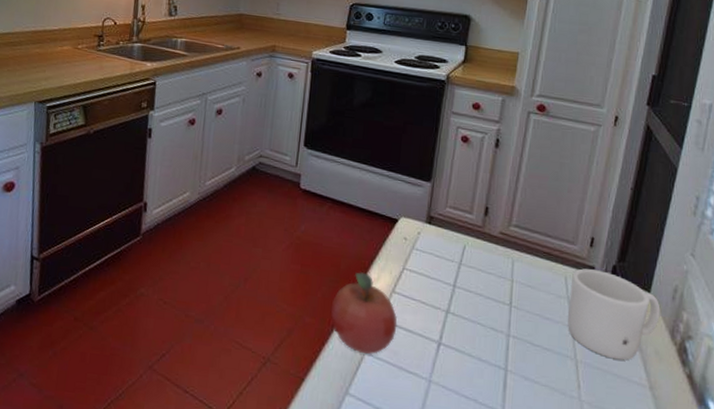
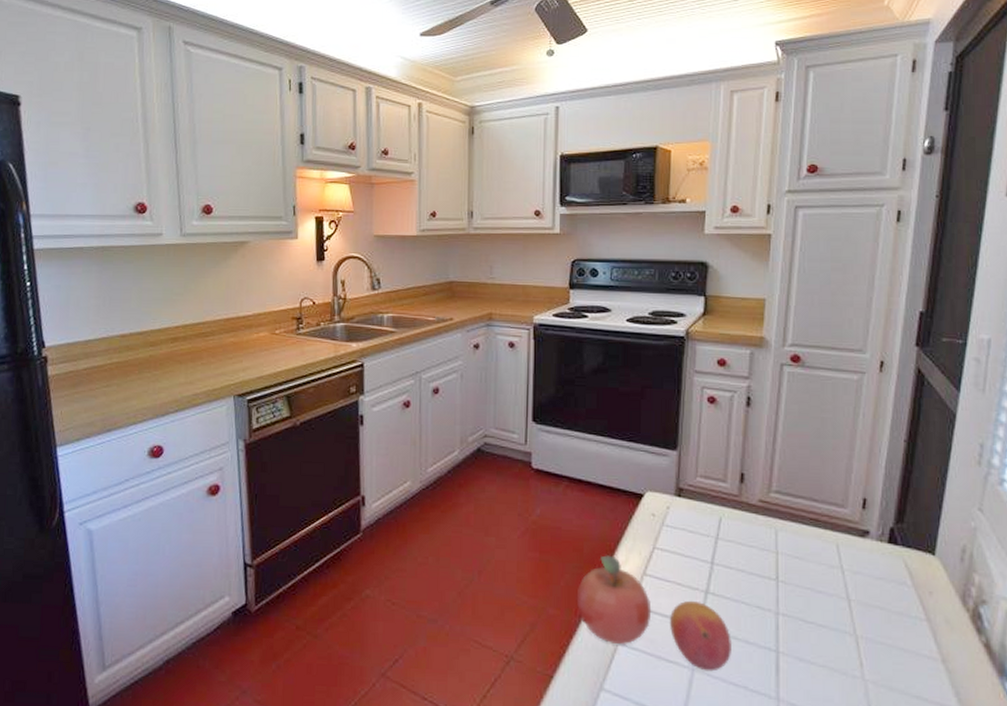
fruit: none [412,318,467,384] -> present [669,600,733,672]
mug: present [567,268,661,361] -> none [842,533,948,633]

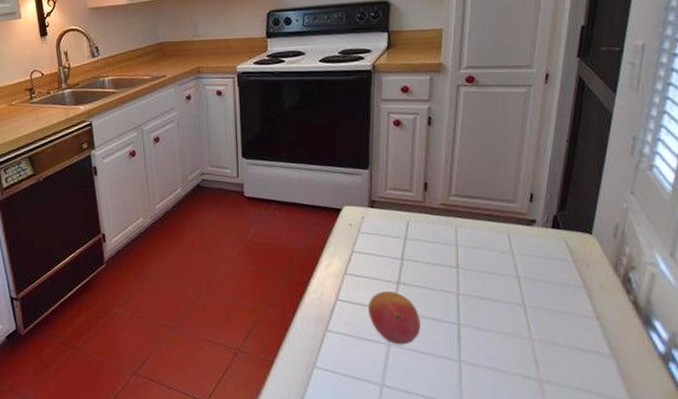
fruit: present [576,555,652,644] -> none [289,261,353,331]

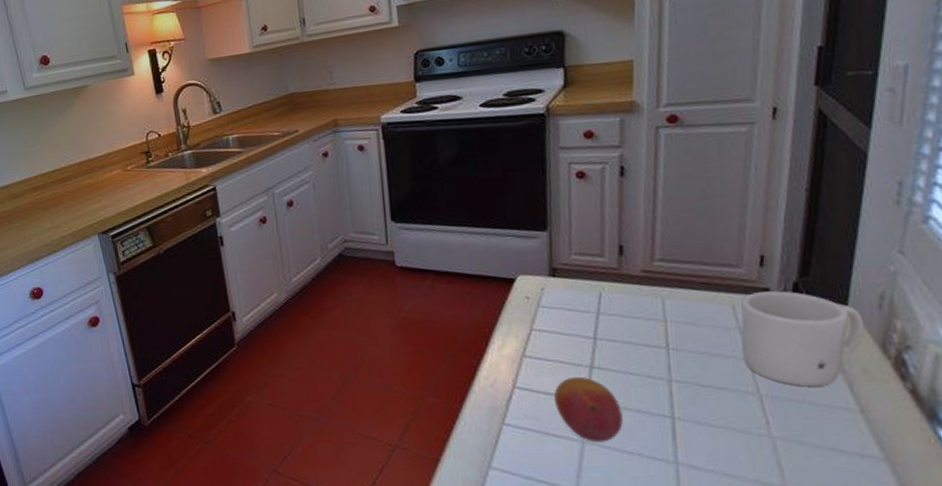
mug: none [513,222,603,299] -> present [740,291,865,387]

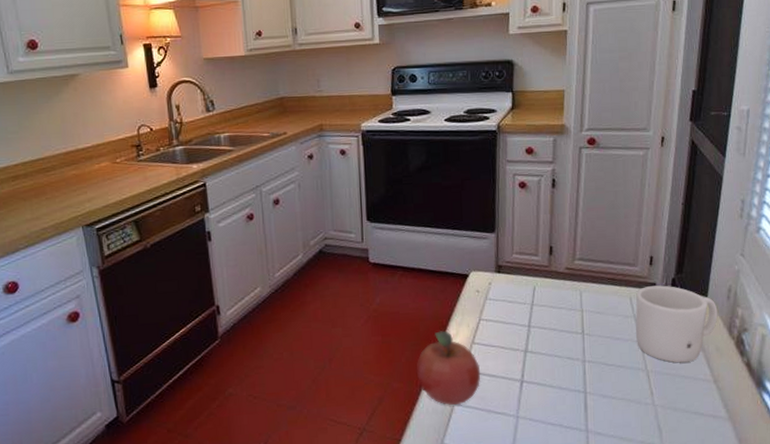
fruit: none [454,341,535,424] -> present [416,330,481,405]
fruit: present [553,376,624,443] -> none [496,359,549,417]

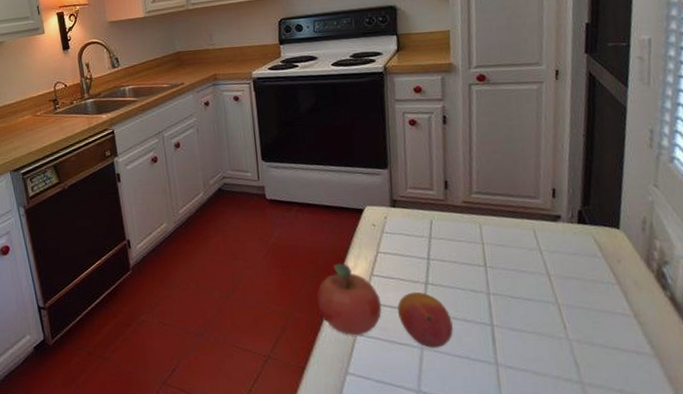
fruit: none [496,359,549,417] -> present [397,291,453,349]
mug: present [635,285,718,363] -> none [540,217,633,297]

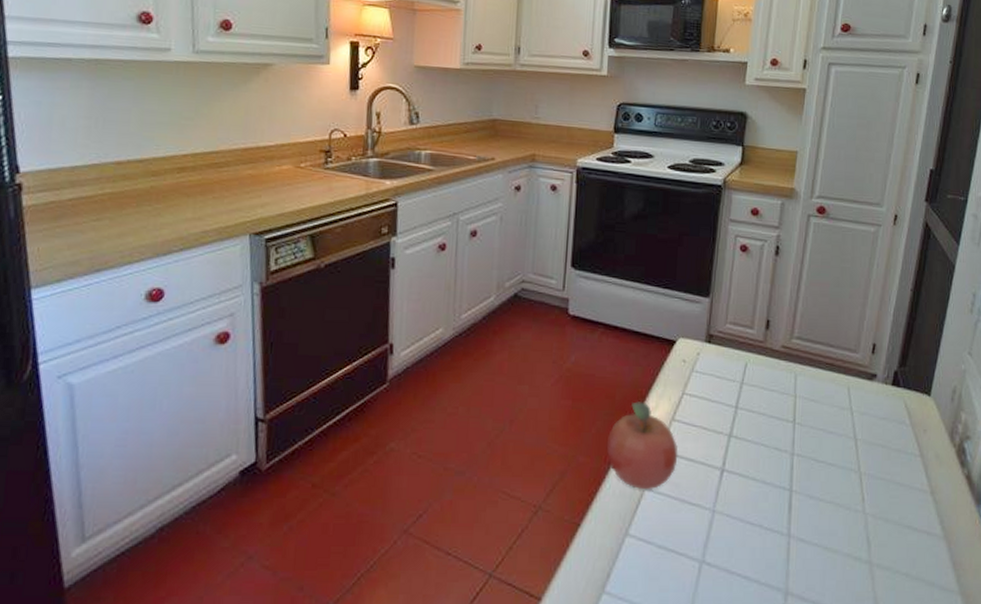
fruit: present [397,291,453,349] -> none [693,444,751,512]

